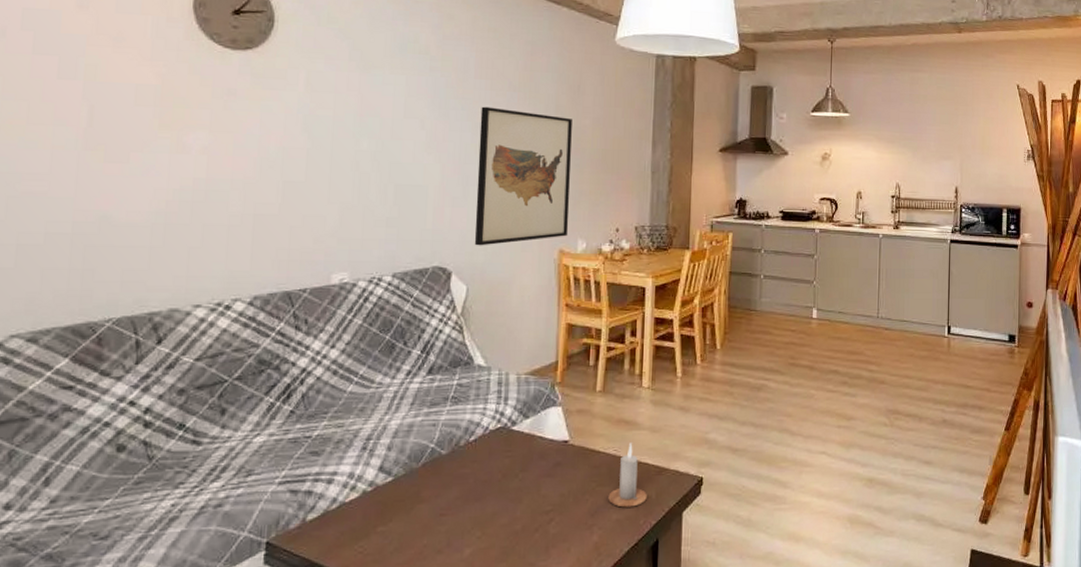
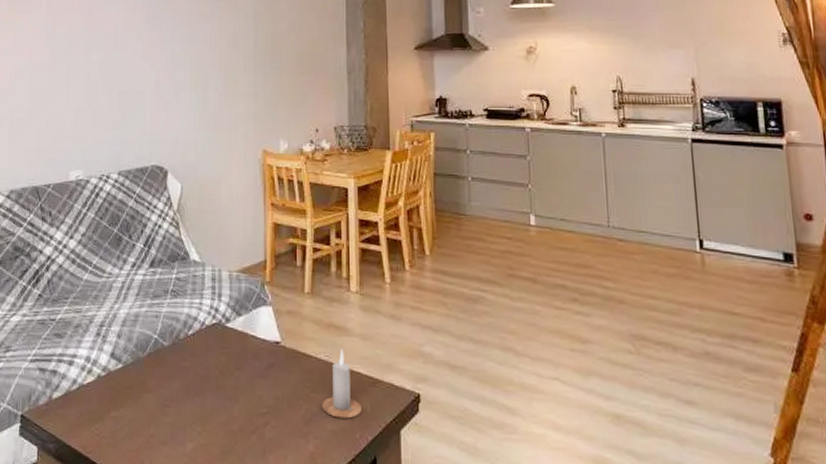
wall art: present [474,106,572,246] -> none [186,17,271,146]

